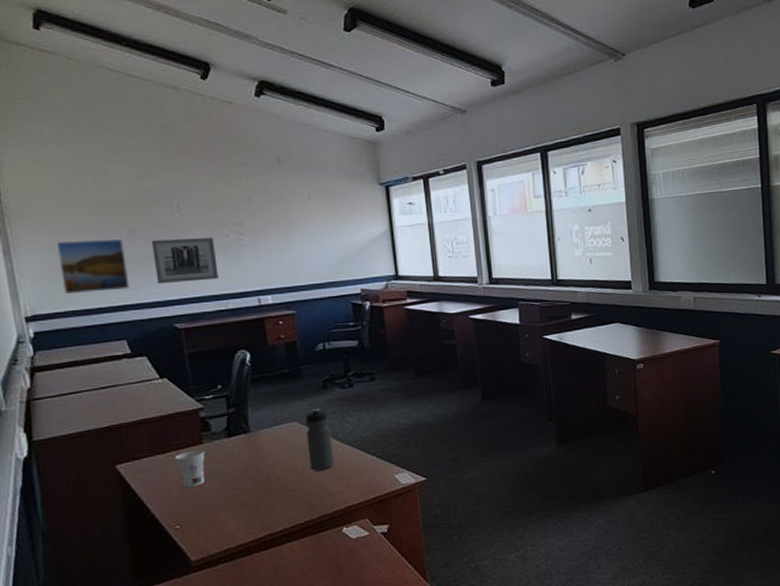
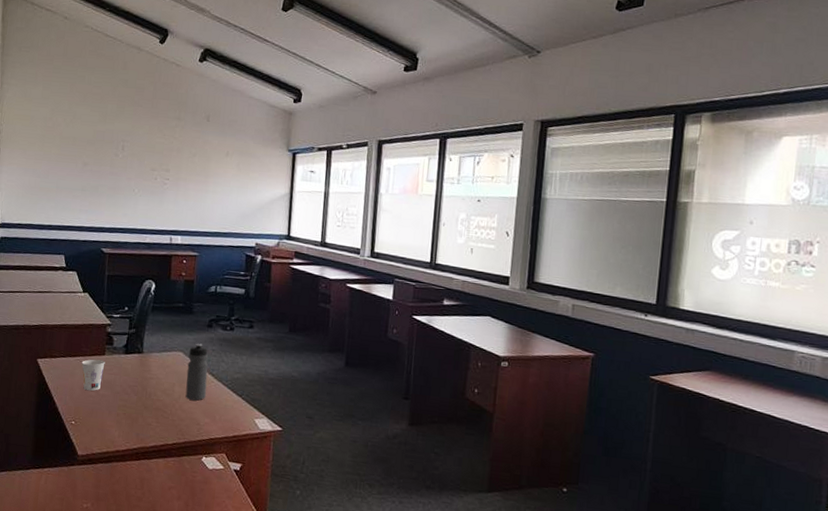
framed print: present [57,239,130,294] -> none [27,166,77,213]
wall art: present [152,238,218,283] -> none [95,175,145,215]

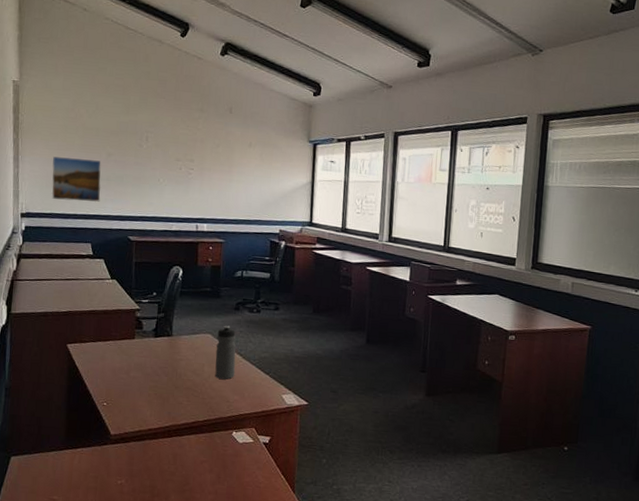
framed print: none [27,166,77,213] -> present [51,156,101,203]
cup: present [81,359,105,391] -> none [111,343,135,374]

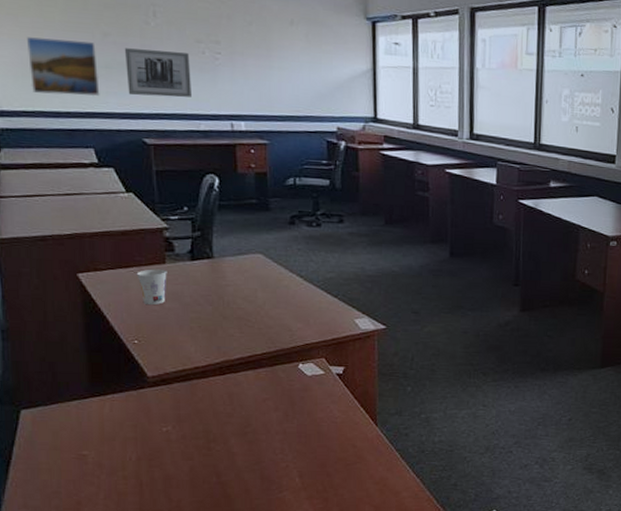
cup: none [111,343,135,374] -> present [136,269,167,306]
wall art: none [121,165,170,204] -> present [125,48,192,98]
water bottle: present [215,325,236,380] -> none [270,243,296,305]

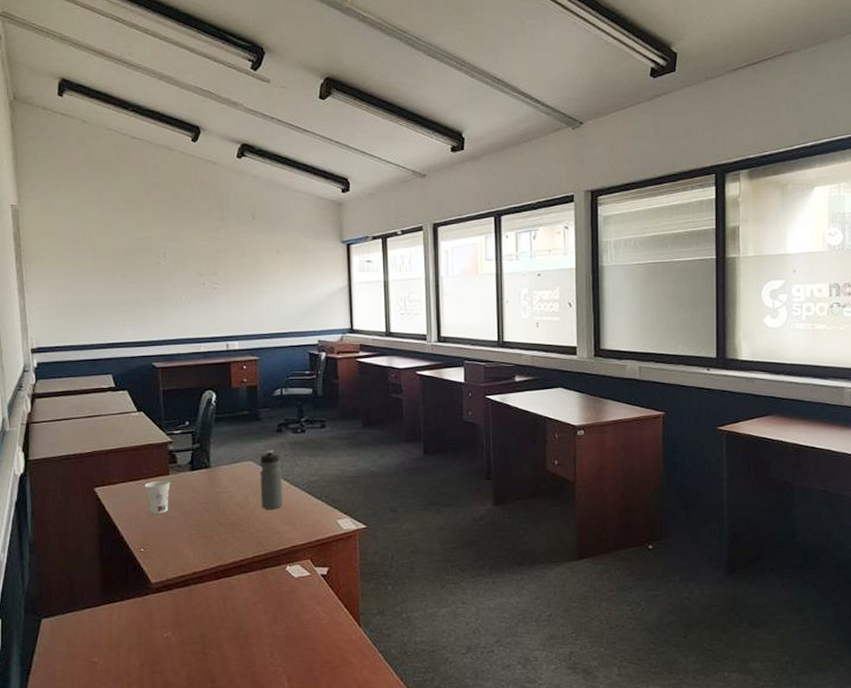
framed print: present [27,37,100,97] -> none [62,284,118,330]
wall art: present [125,48,192,98] -> none [140,286,194,325]
water bottle: none [270,243,296,305] -> present [260,450,284,509]

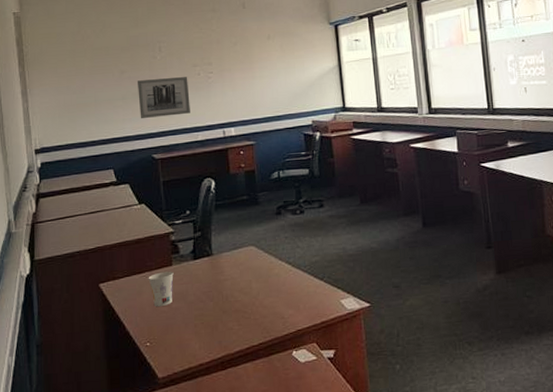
wall art: none [140,286,194,325] -> present [138,77,190,118]
water bottle: present [260,450,284,509] -> none [261,233,287,294]

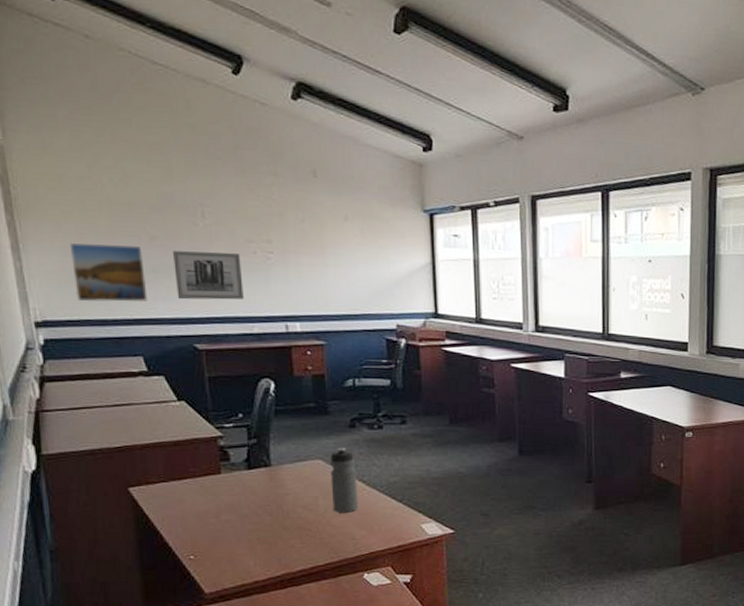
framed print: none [63,80,118,129] -> present [71,243,148,303]
cup: present [148,271,174,307] -> none [191,480,223,518]
water bottle: none [261,233,287,294] -> present [330,447,359,513]

